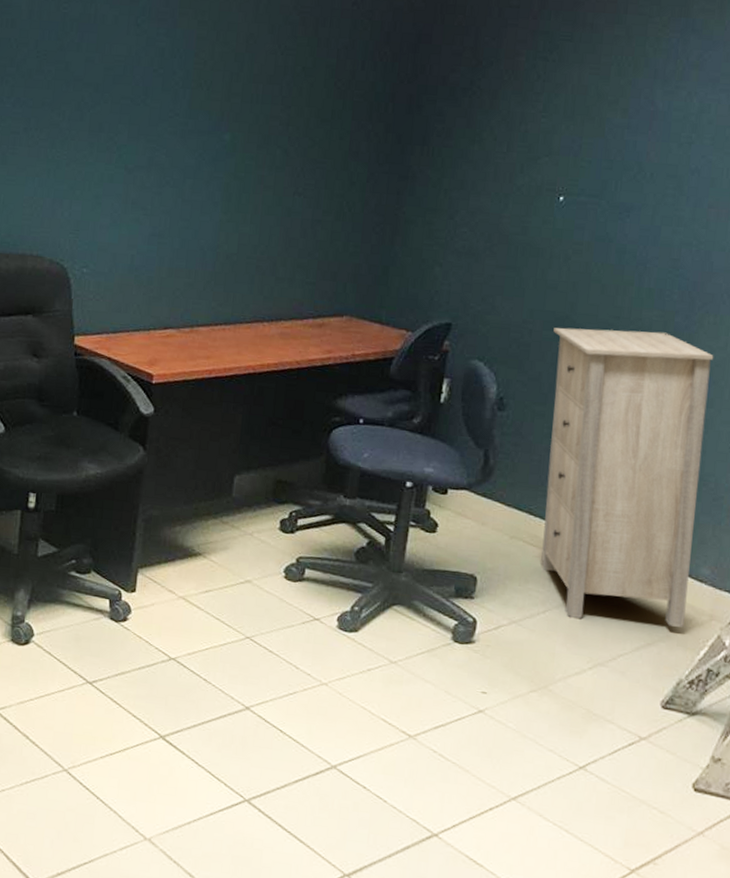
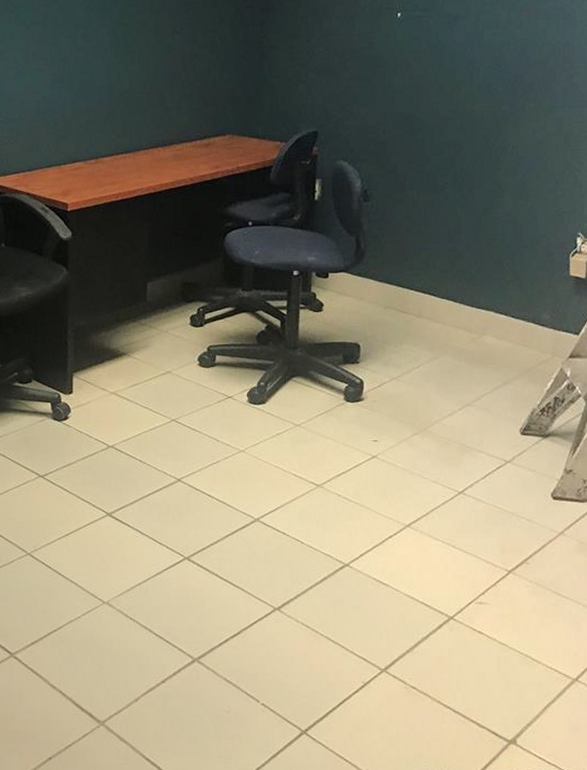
storage cabinet: present [541,327,714,628] -> none [403,120,536,370]

